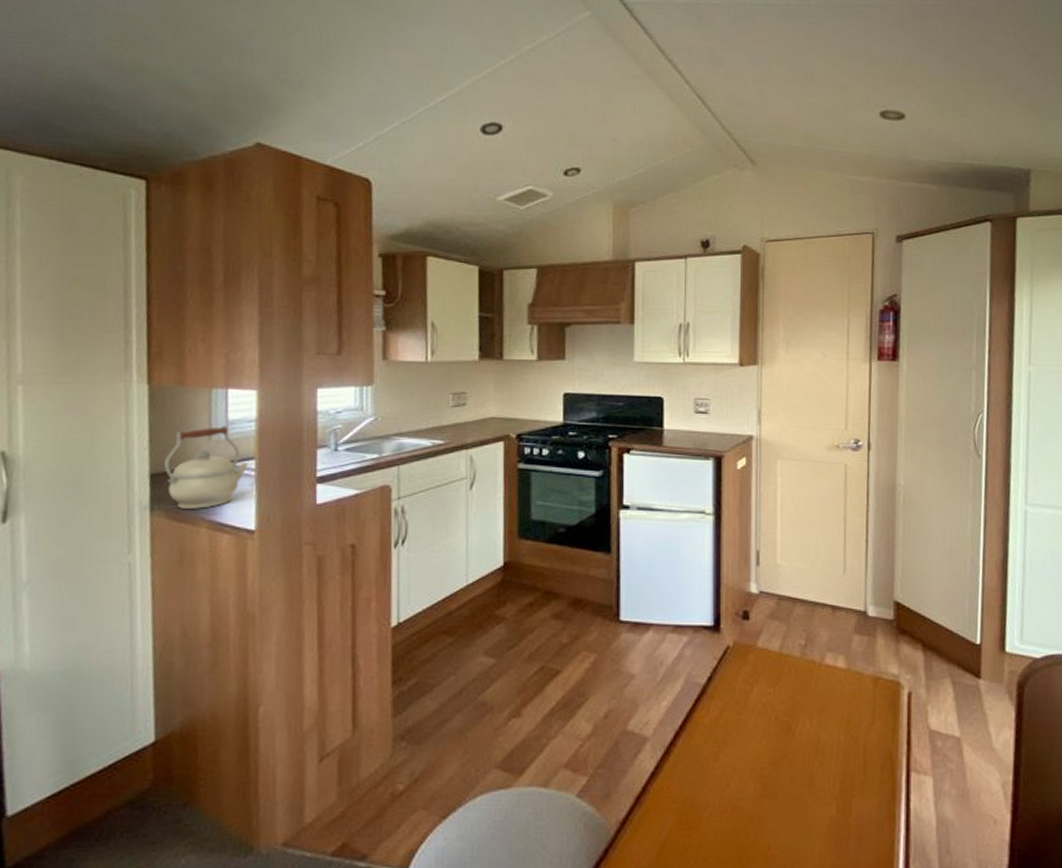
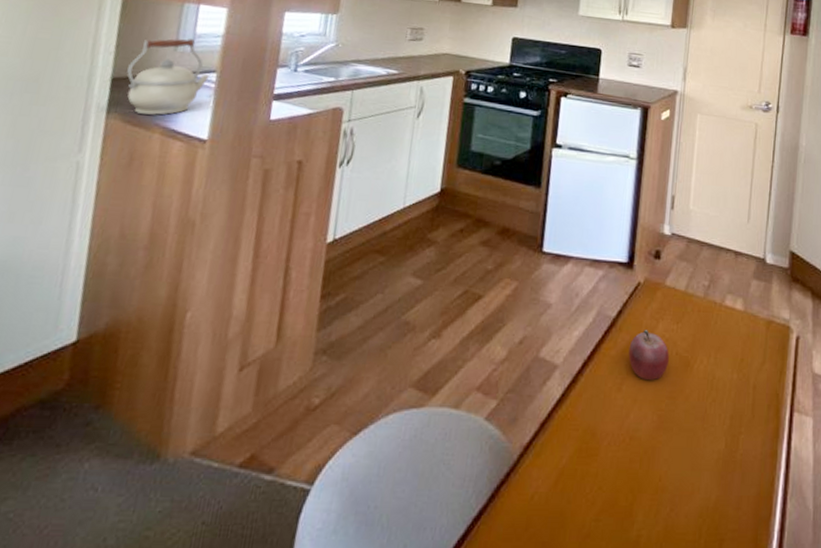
fruit: none [723,695,768,748] -> present [628,330,669,381]

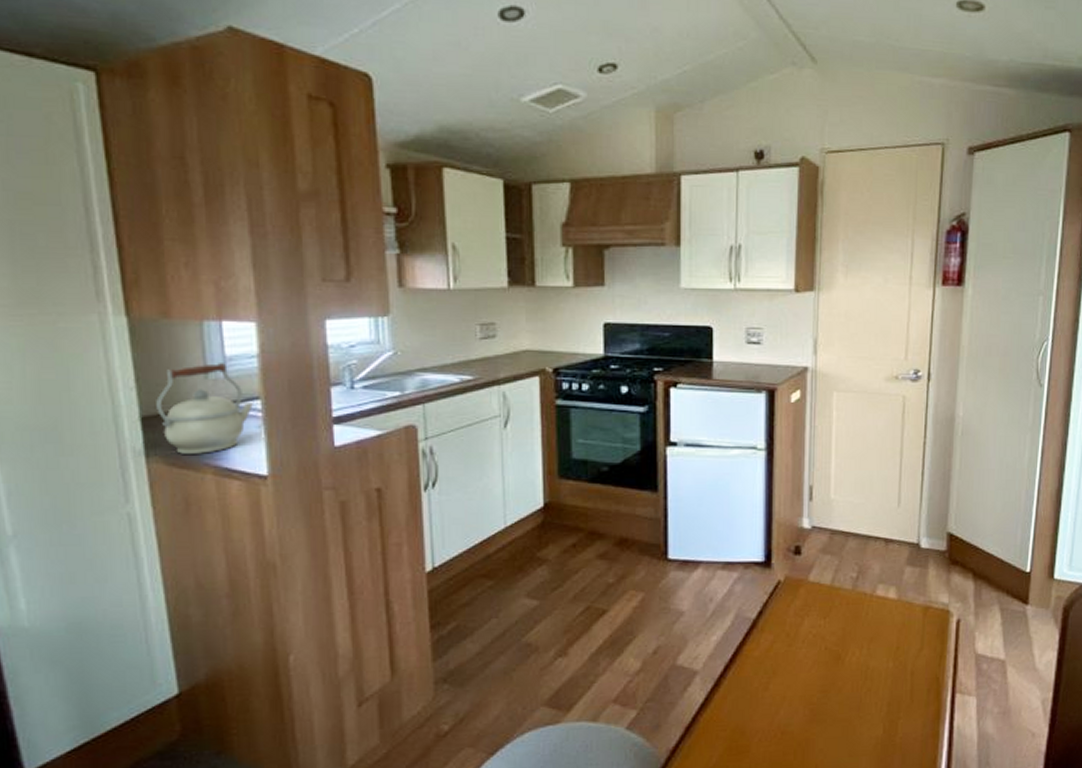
fruit: present [628,330,669,381] -> none [773,628,818,678]

